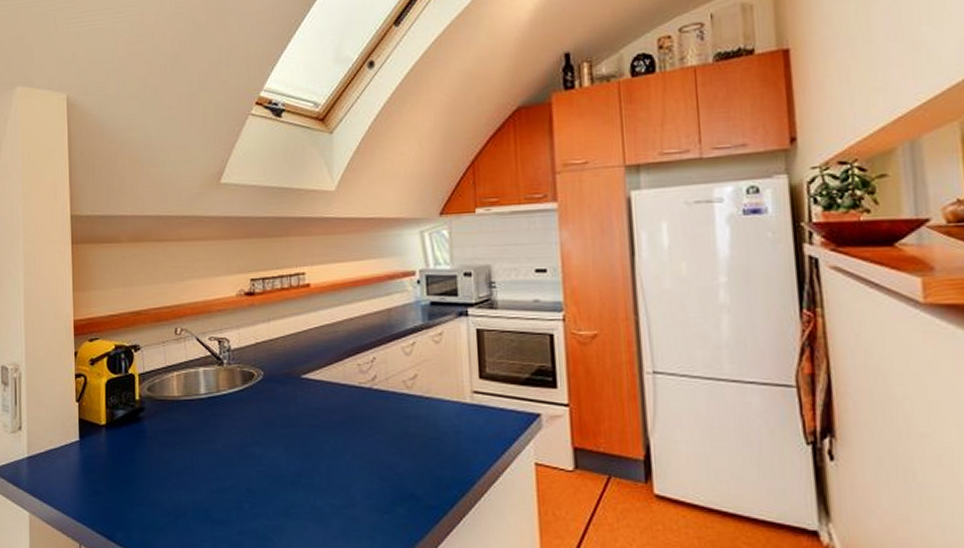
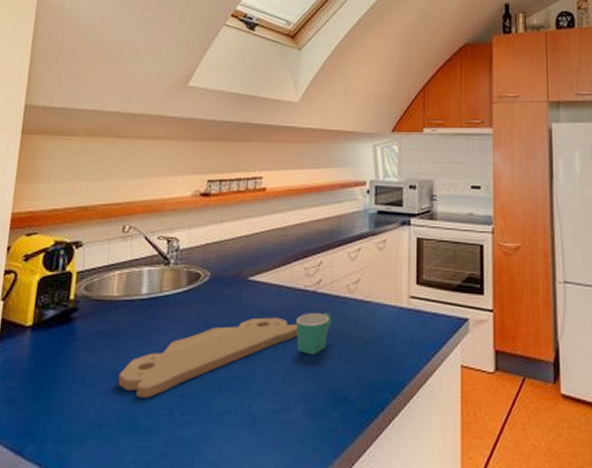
cutting board: none [188,415,356,491] -> present [118,317,298,398]
mug: none [353,410,391,452] -> present [295,313,332,355]

